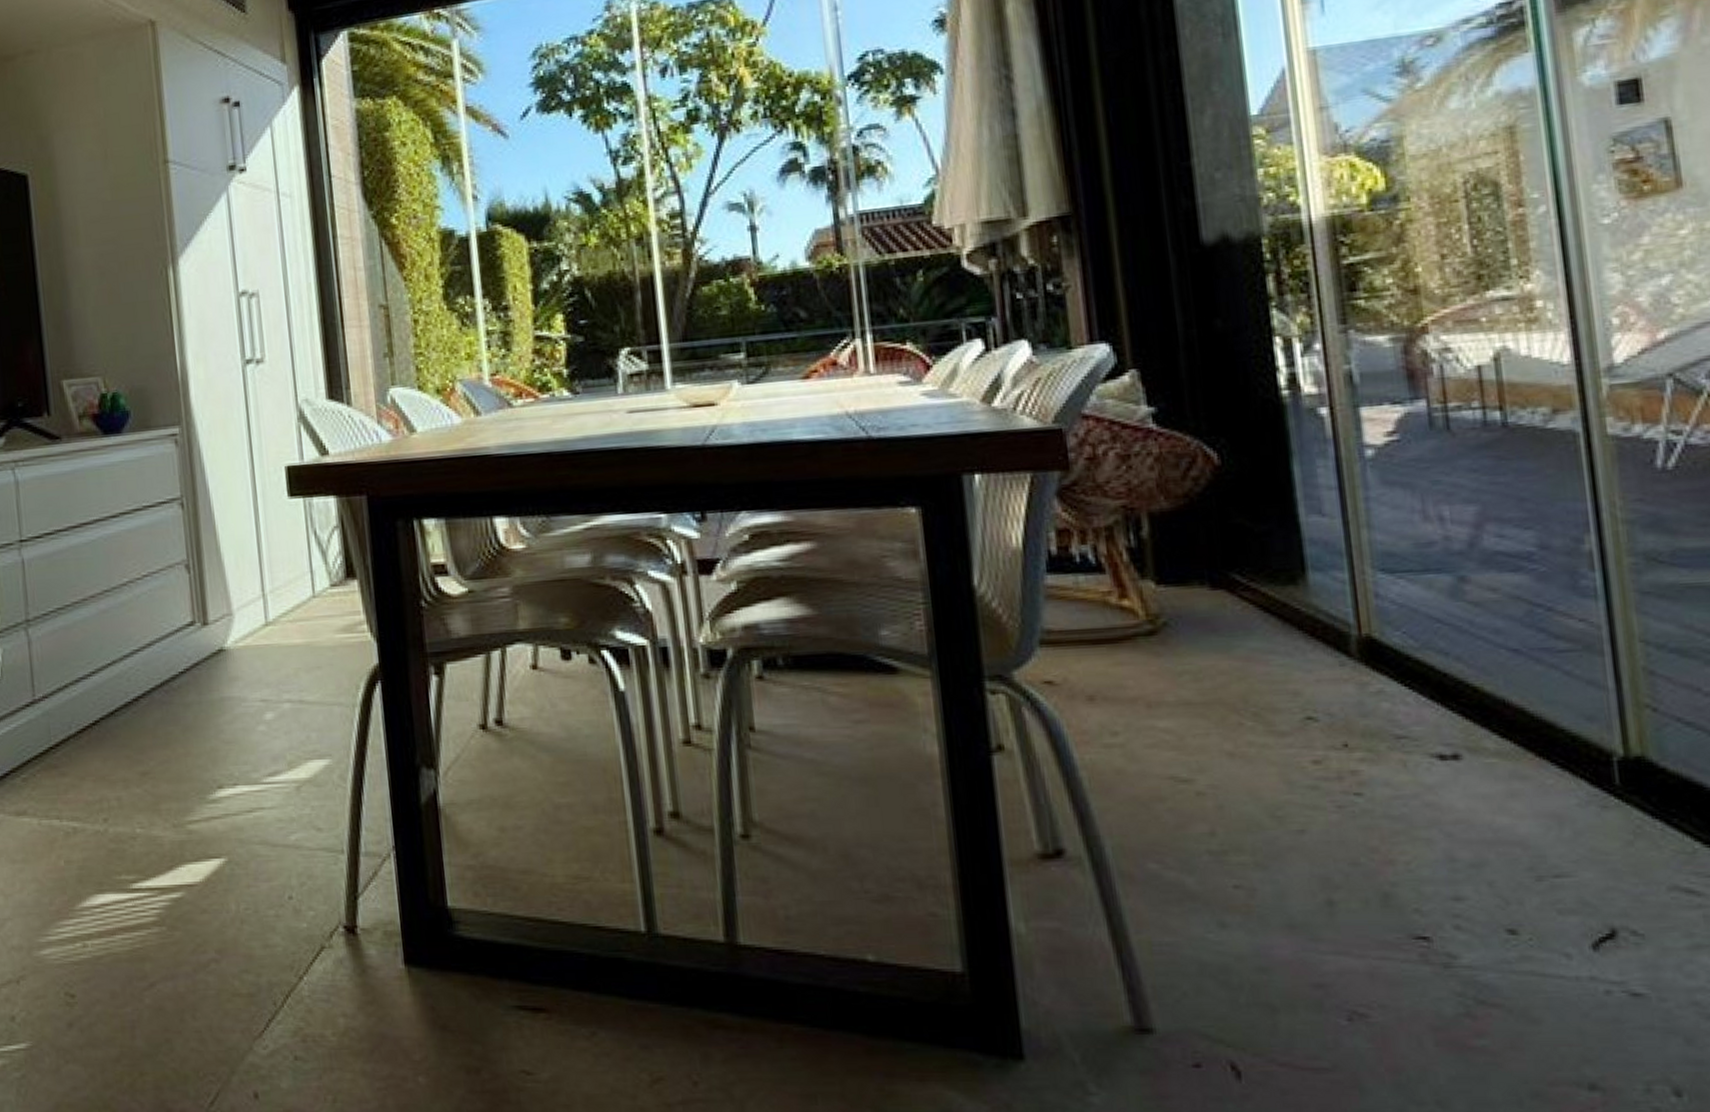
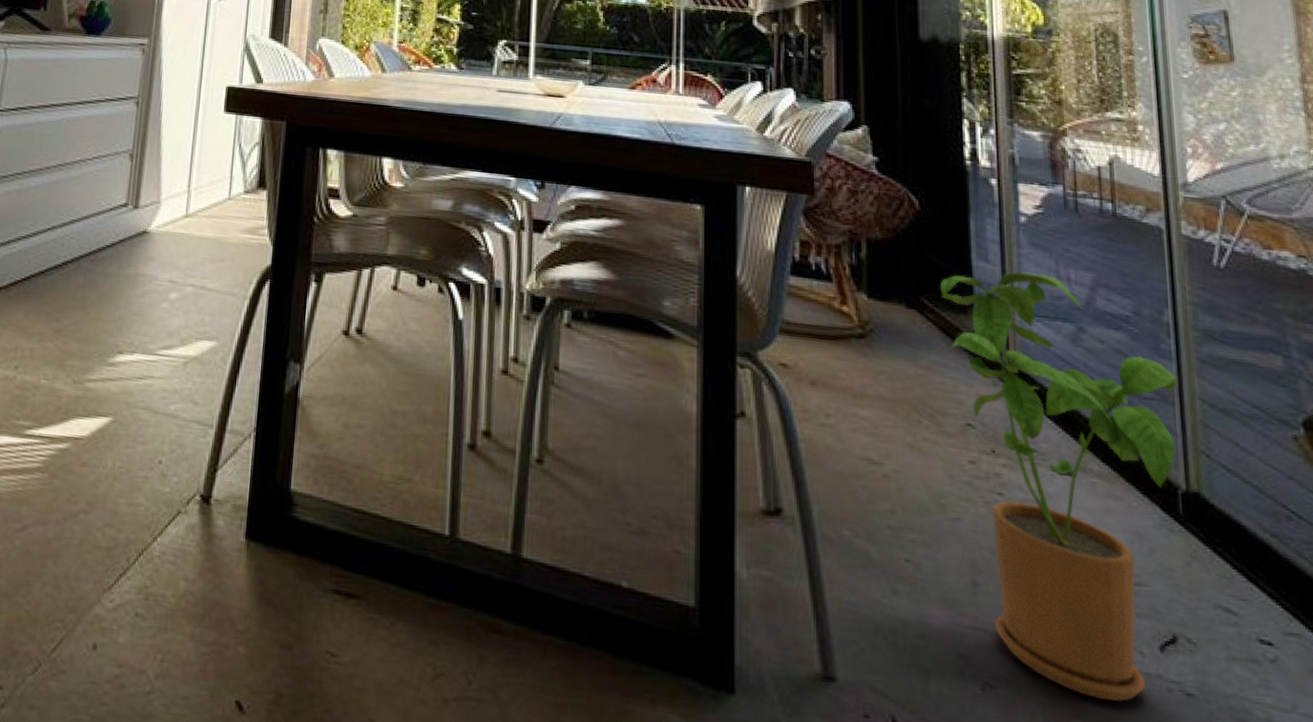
house plant: none [1256,517,1607,1014] -> present [940,272,1178,702]

